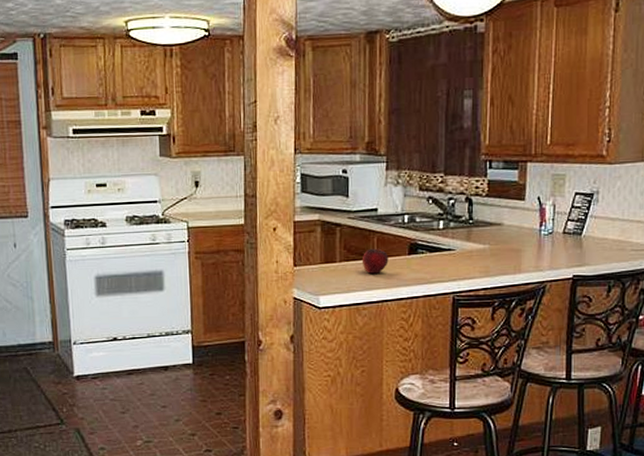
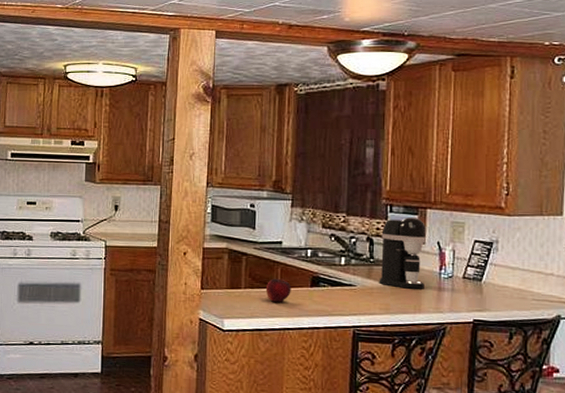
coffee maker: none [478,173,526,249] -> present [379,217,426,289]

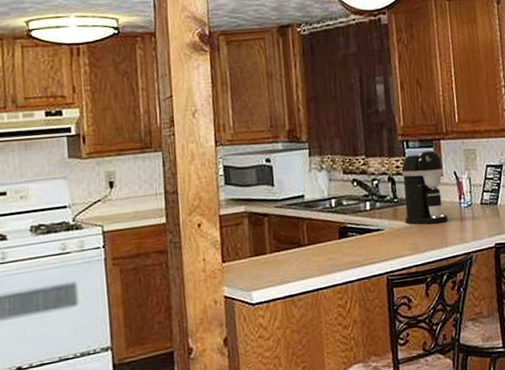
fruit: present [265,278,291,302] -> none [292,235,320,263]

